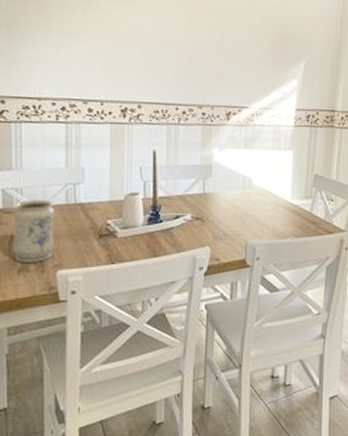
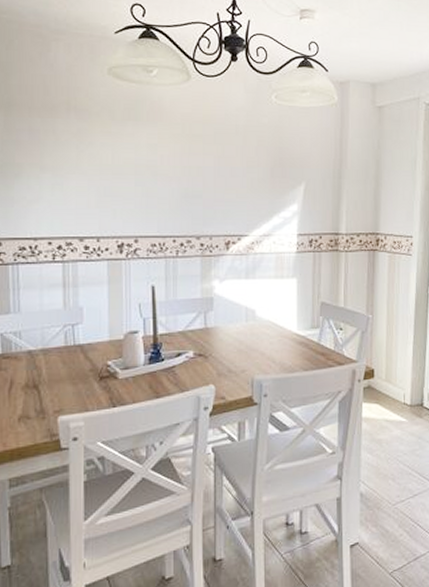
vase: present [12,200,55,262] -> none [12,343,55,409]

